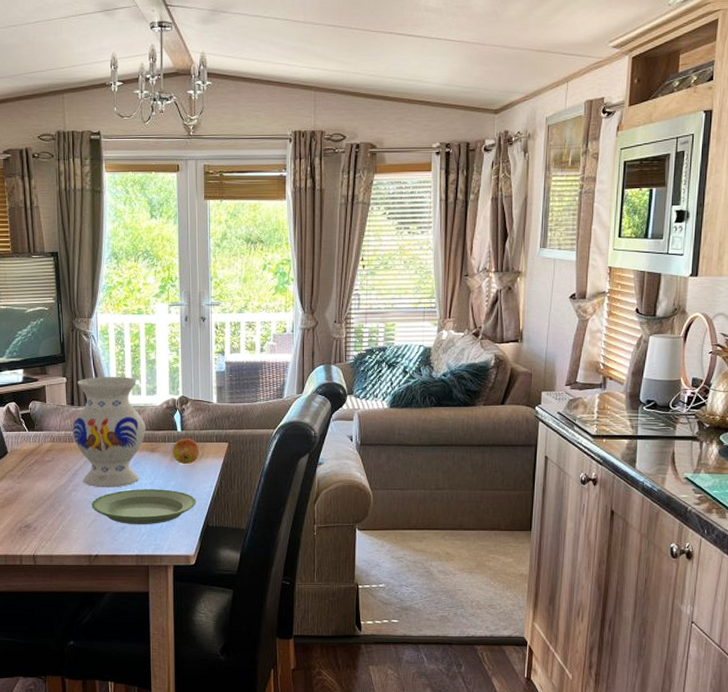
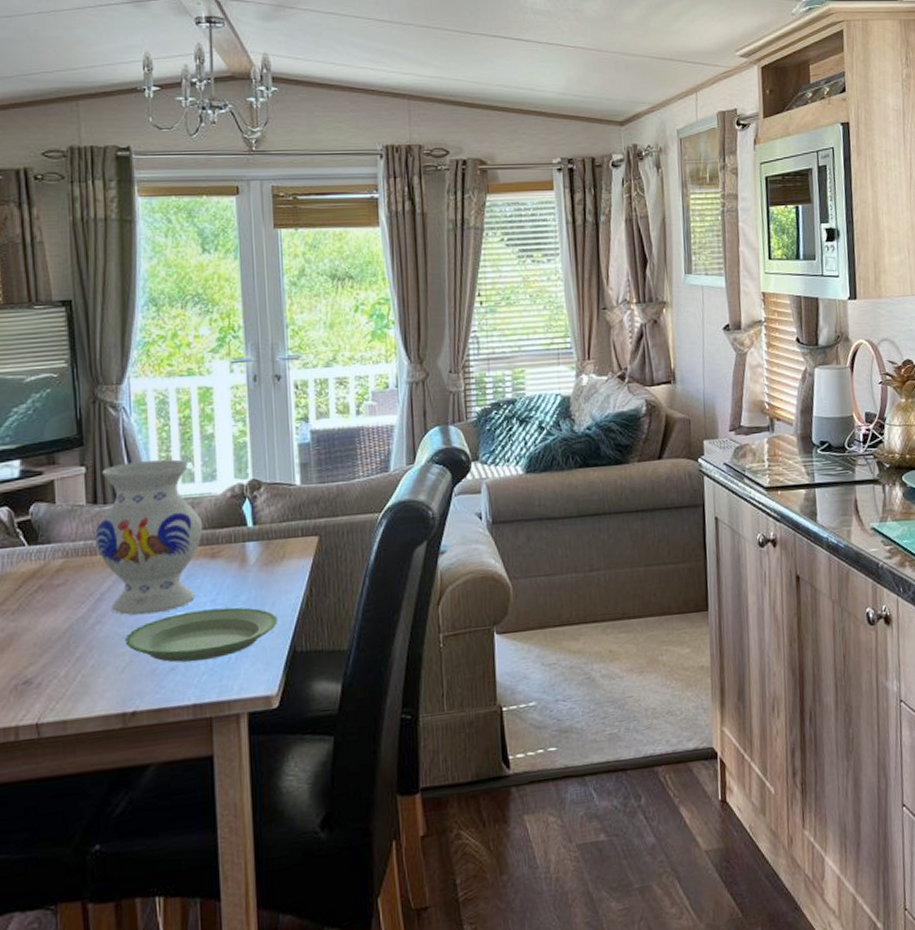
apple: present [172,438,200,465] -> none [241,534,280,571]

